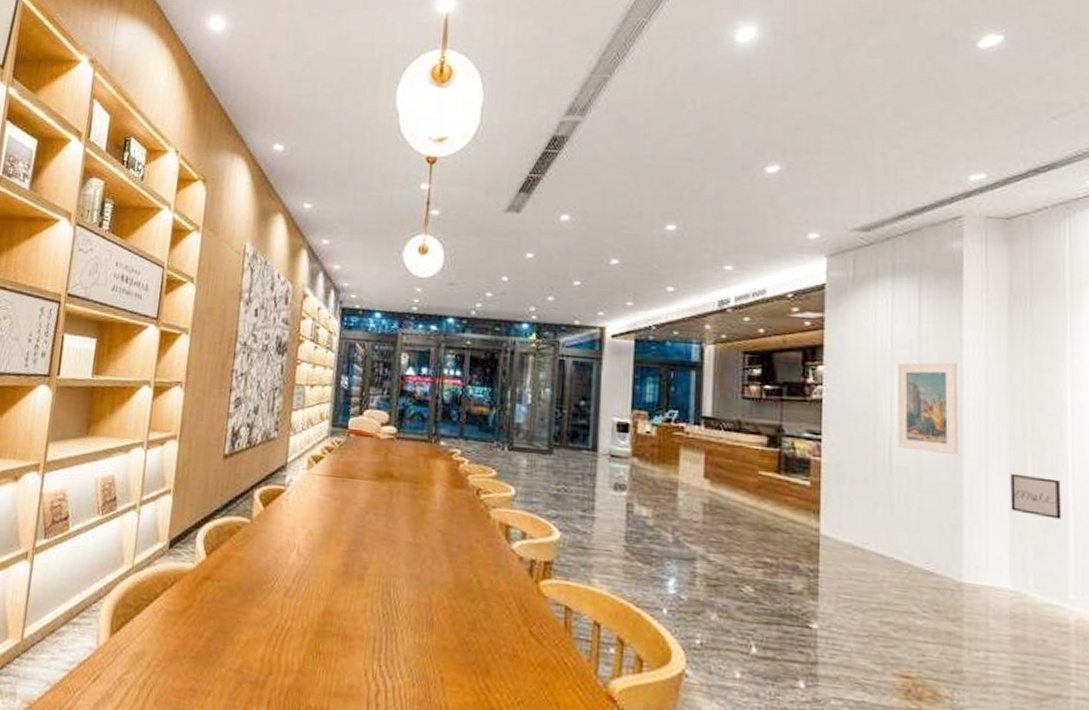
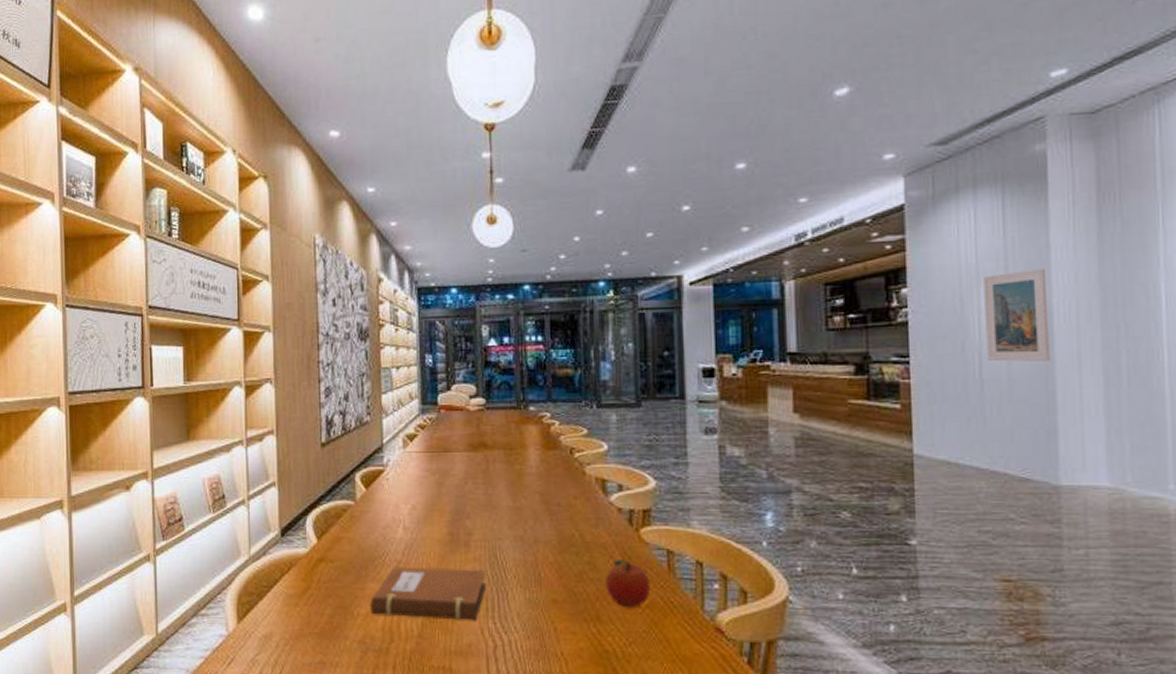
notebook: none [252,593,378,661] -> present [370,566,487,621]
fruit: none [499,610,546,665] -> present [605,558,651,609]
wall art: present [1010,473,1062,520] -> none [1104,372,1159,413]

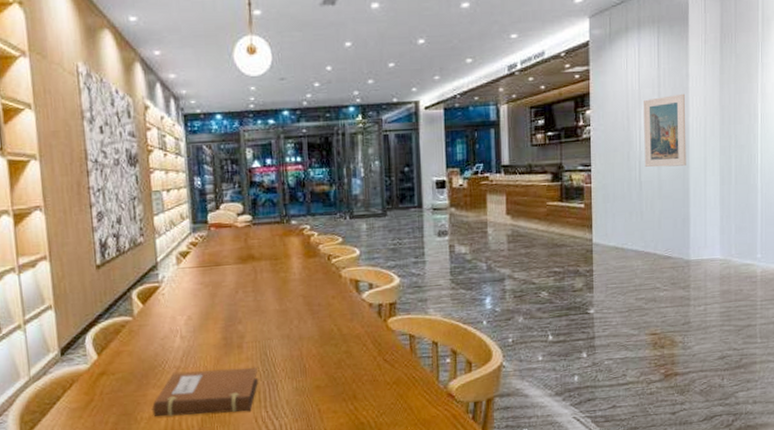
fruit: present [605,558,651,609] -> none [360,345,397,386]

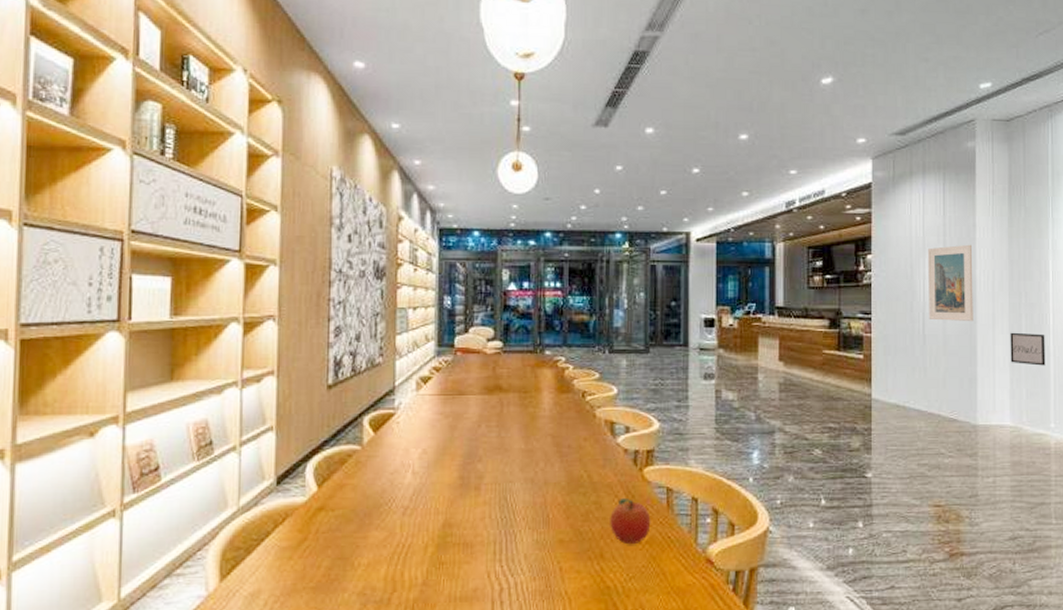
notebook: present [152,367,259,417] -> none [373,512,496,565]
fruit: none [360,345,397,386] -> present [610,497,651,545]
wall art: none [721,173,753,203] -> present [1010,332,1046,366]

